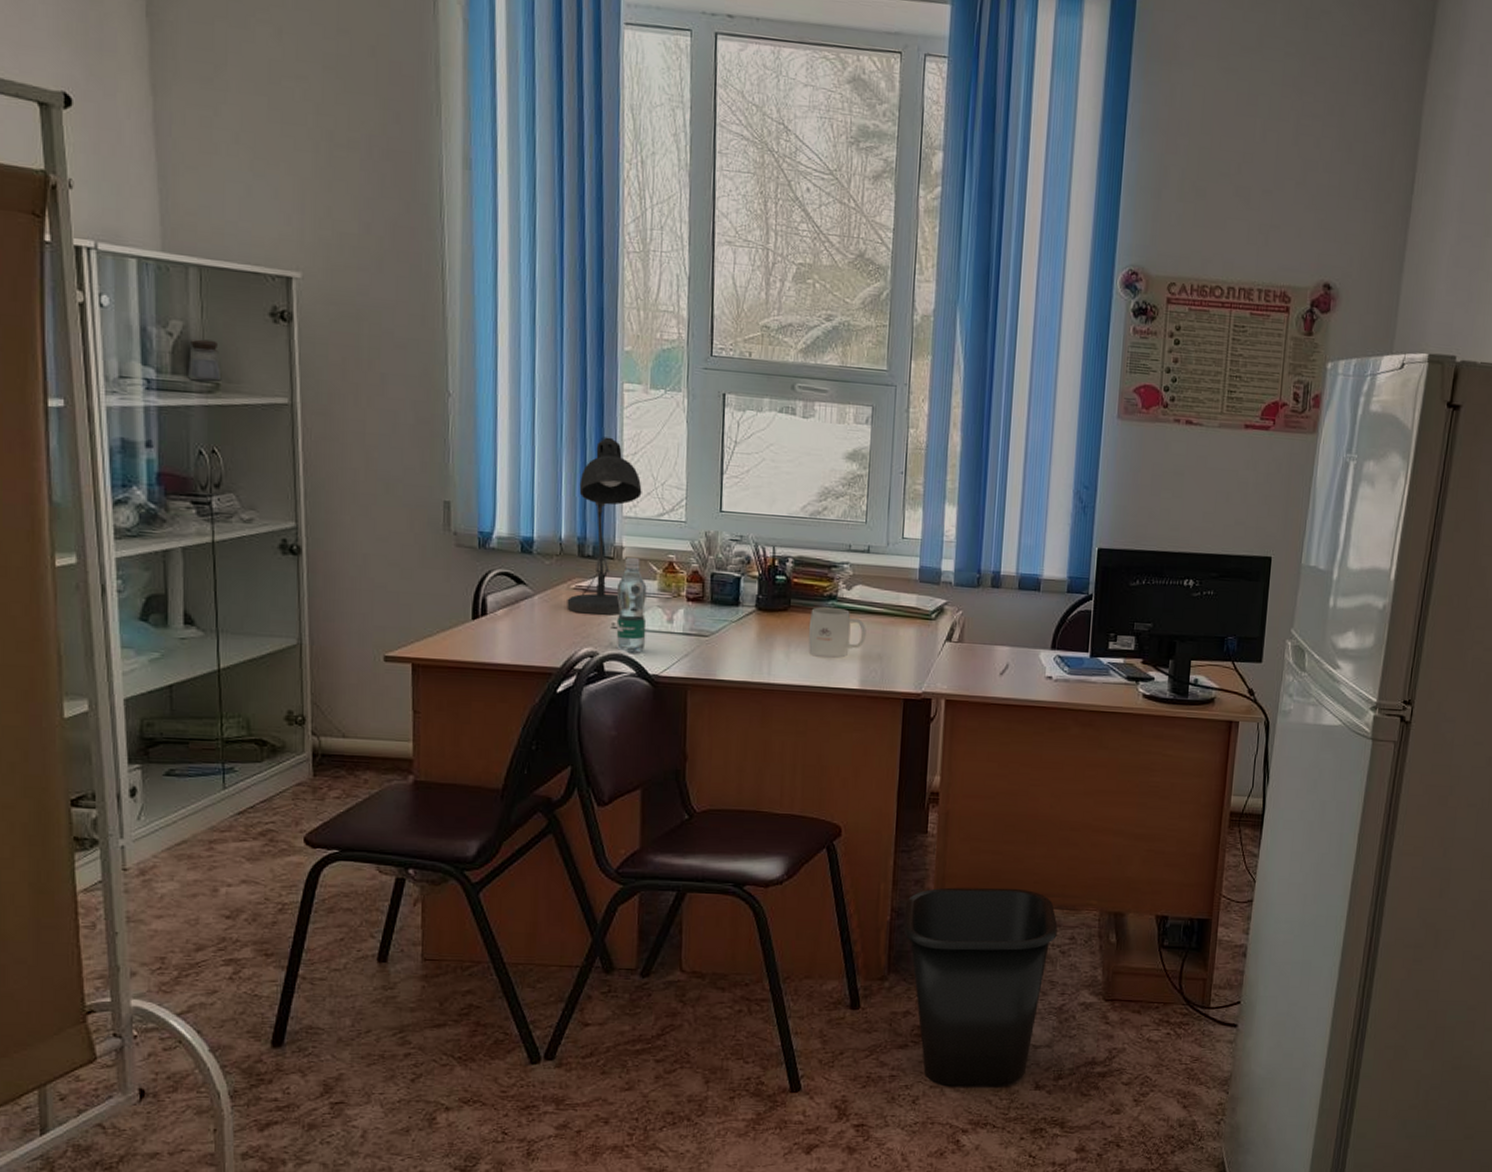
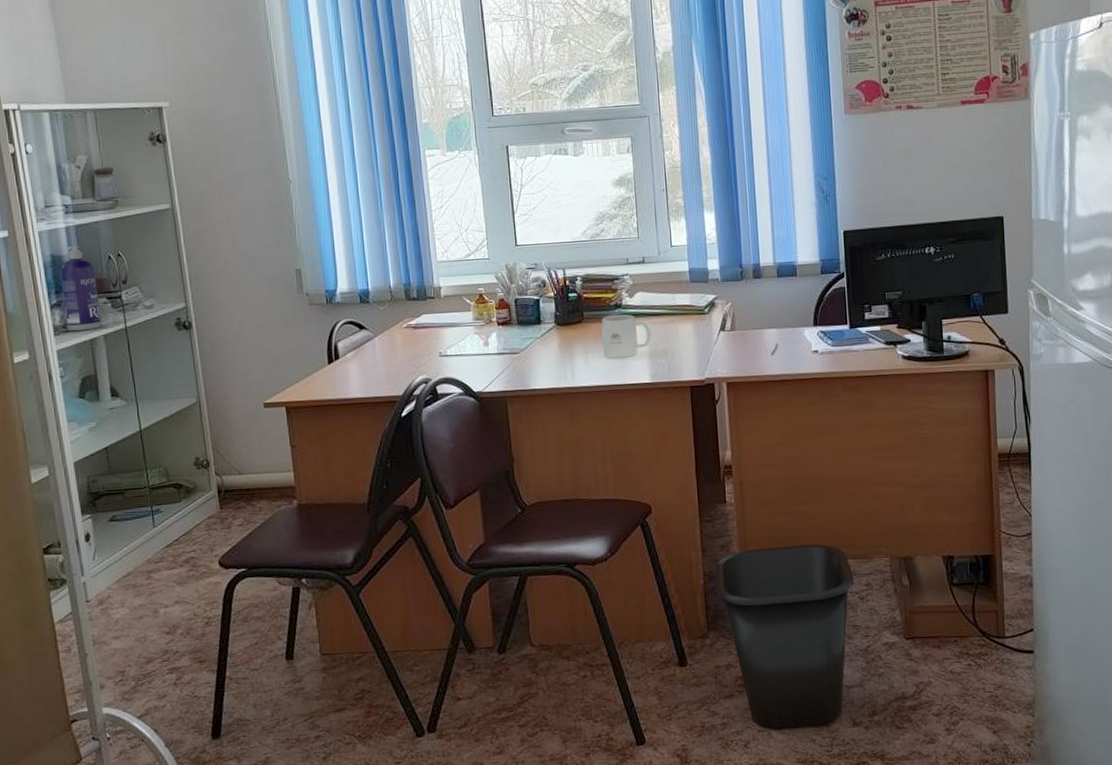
spray bottle: none [130,430,181,539] -> present [59,245,102,332]
desk lamp: present [567,437,642,616] -> none [399,197,451,348]
bottle: present [616,557,647,653] -> none [440,294,469,376]

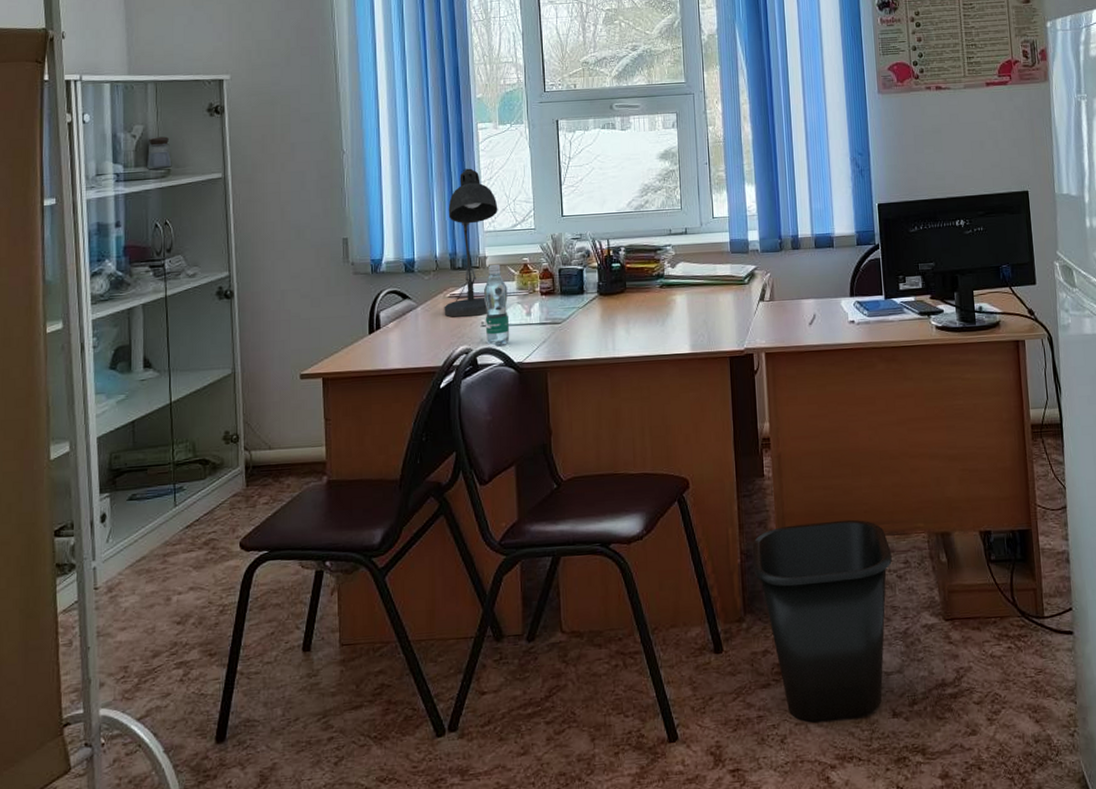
spray bottle: present [59,245,102,332] -> none [103,213,142,301]
desk lamp: none [399,197,451,348] -> present [444,168,498,318]
bottle: none [440,294,469,376] -> present [484,264,510,346]
mug: present [601,314,651,360] -> none [643,284,692,330]

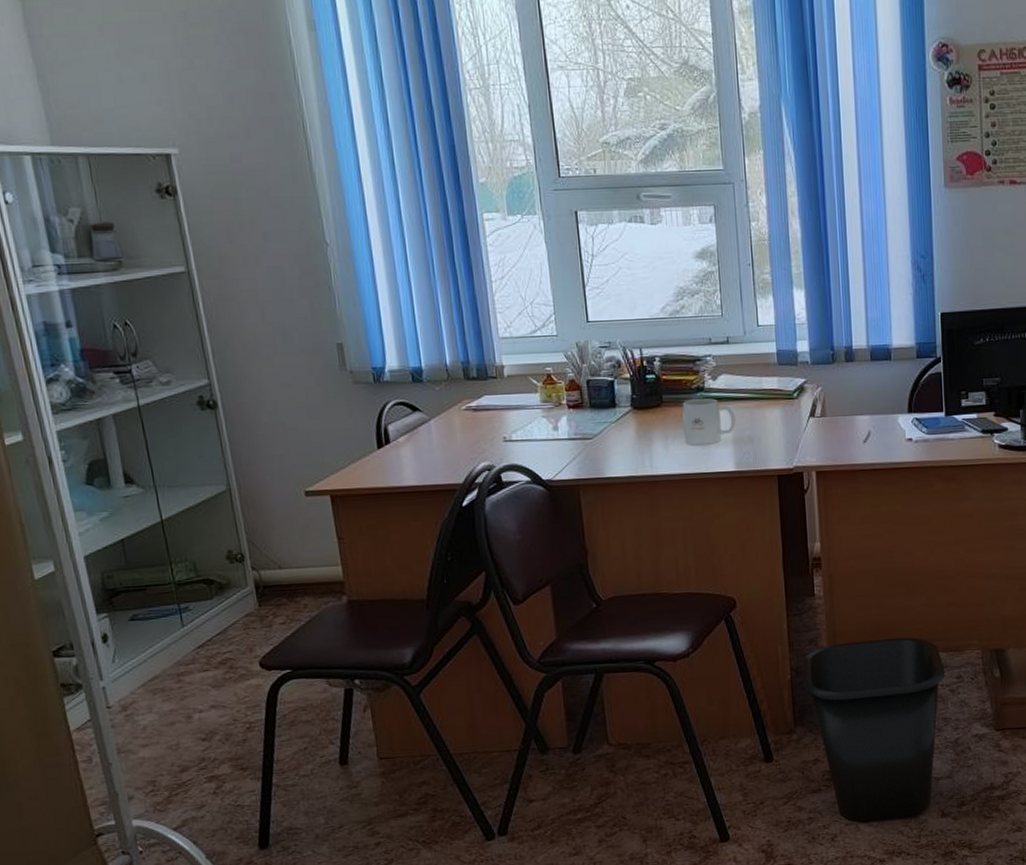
desk lamp: present [444,168,498,318] -> none [455,265,514,432]
bottle: present [484,264,510,346] -> none [504,374,536,463]
mug: none [643,284,692,330] -> present [681,398,736,447]

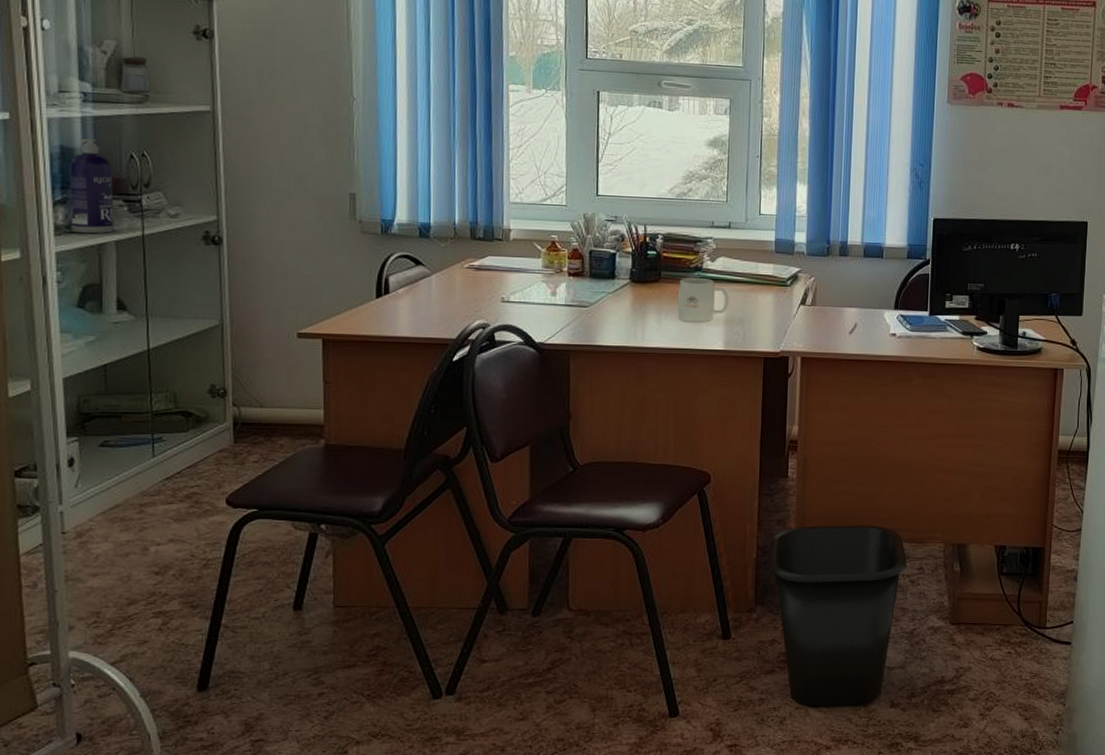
spray bottle: none [54,311,110,410] -> present [68,138,114,234]

